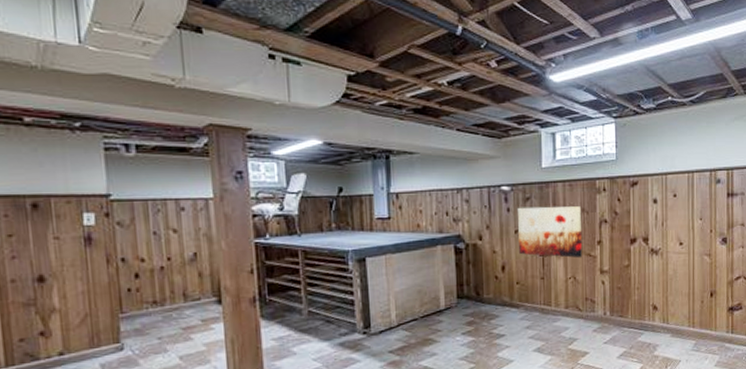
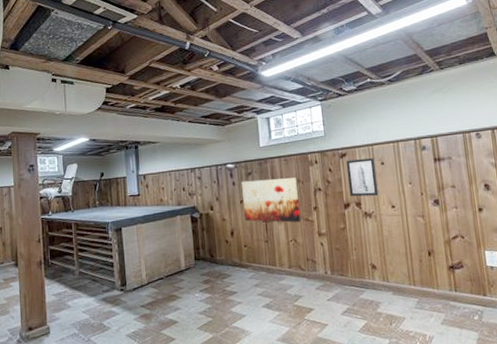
wall art: none [636,189,667,232] -> present [346,158,379,197]

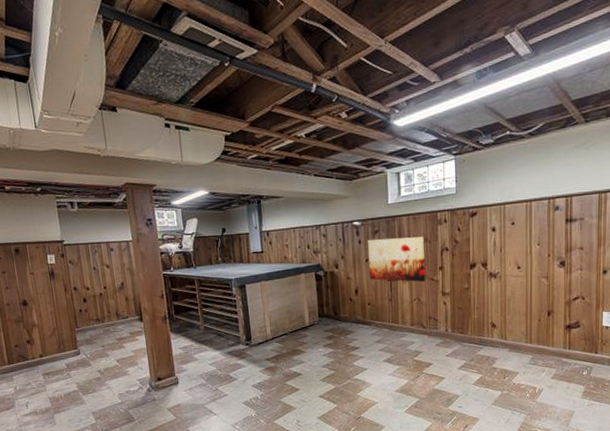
wall art: present [346,158,379,197] -> none [475,218,506,257]

